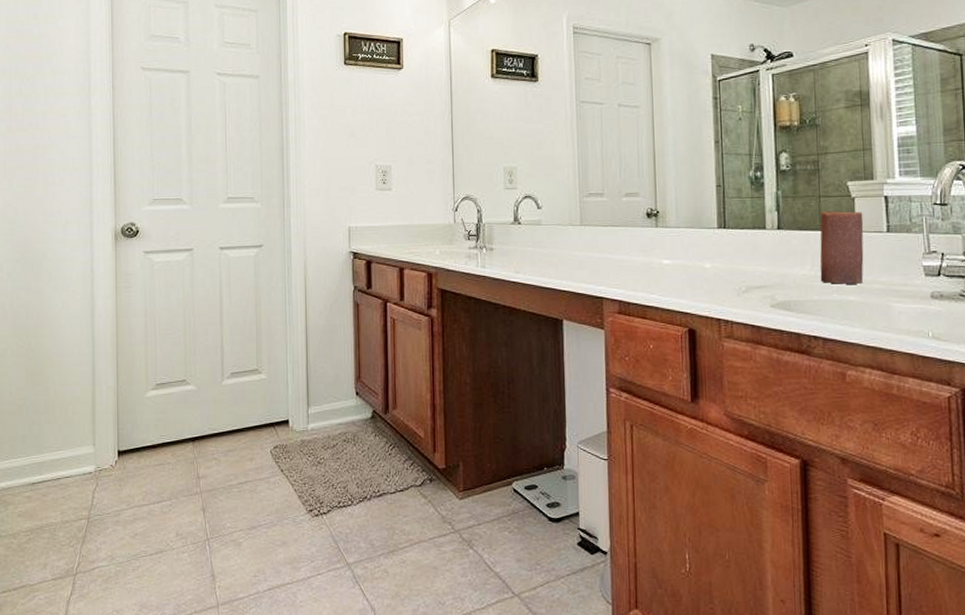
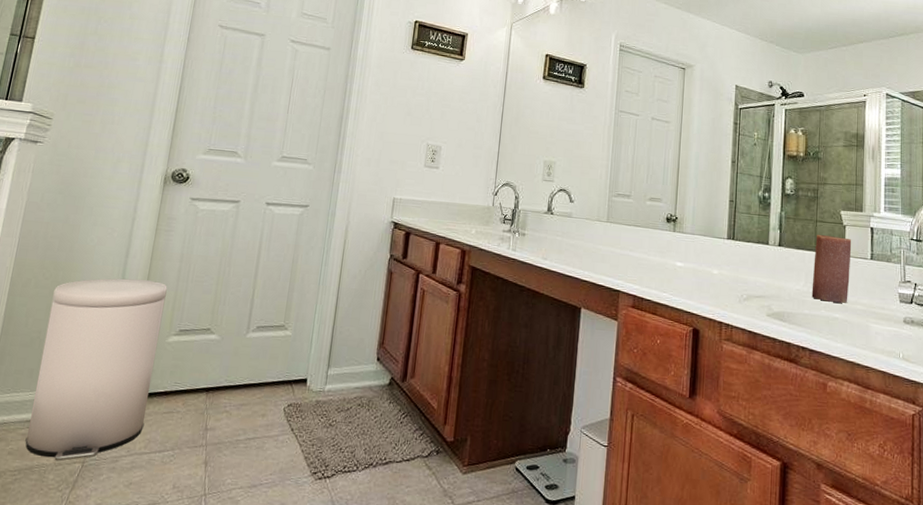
pedal bin: none [30,338,139,519] -> present [25,278,167,461]

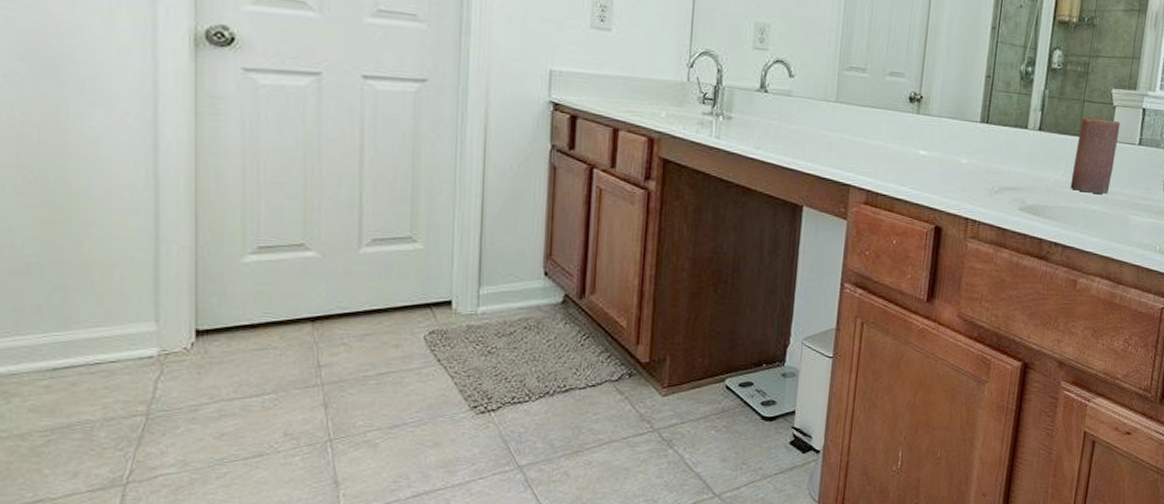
pedal bin: present [25,278,167,461] -> none [47,180,229,416]

